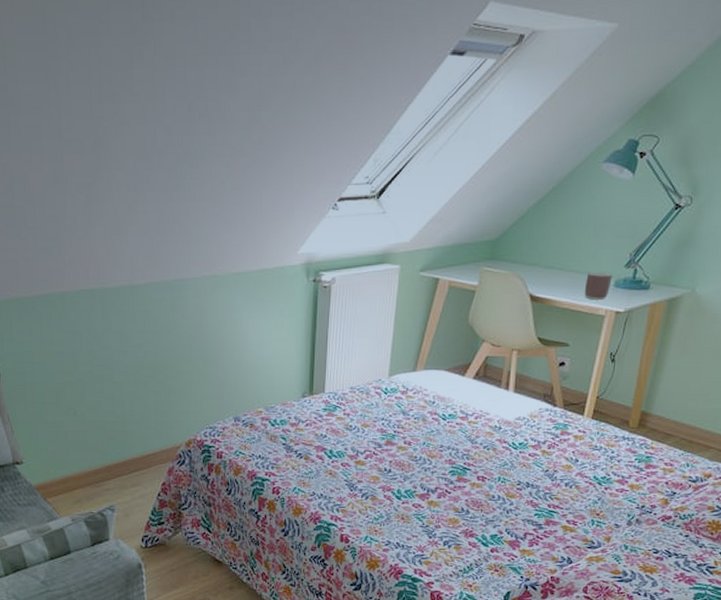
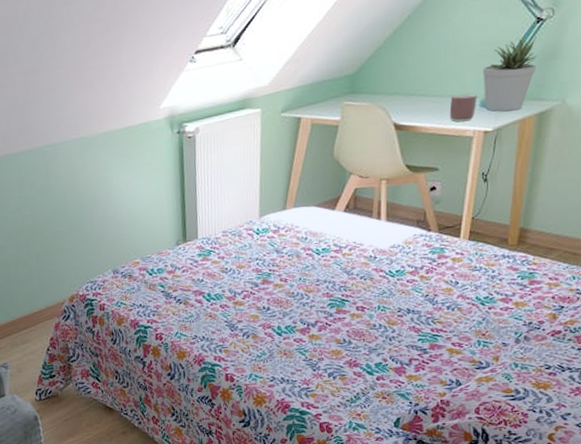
potted plant: none [618,221,674,295] -> present [482,36,538,112]

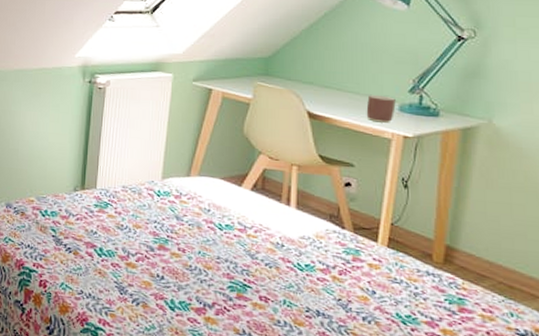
potted plant: present [482,36,538,112] -> none [401,51,460,122]

